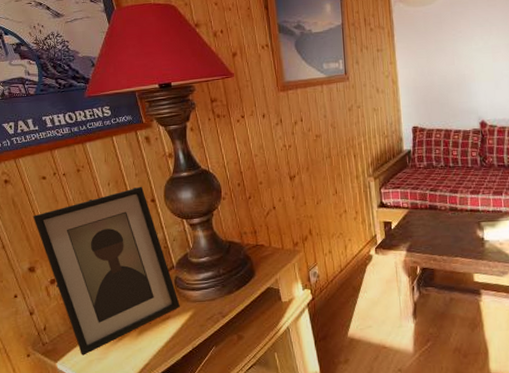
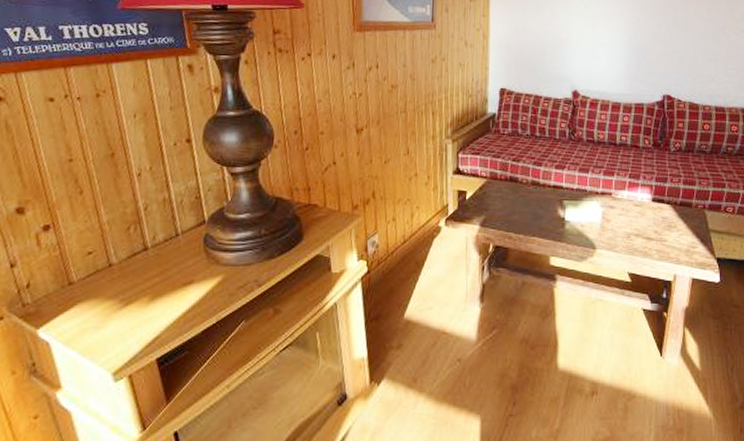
picture frame: present [32,186,180,356] -> none [29,122,207,322]

